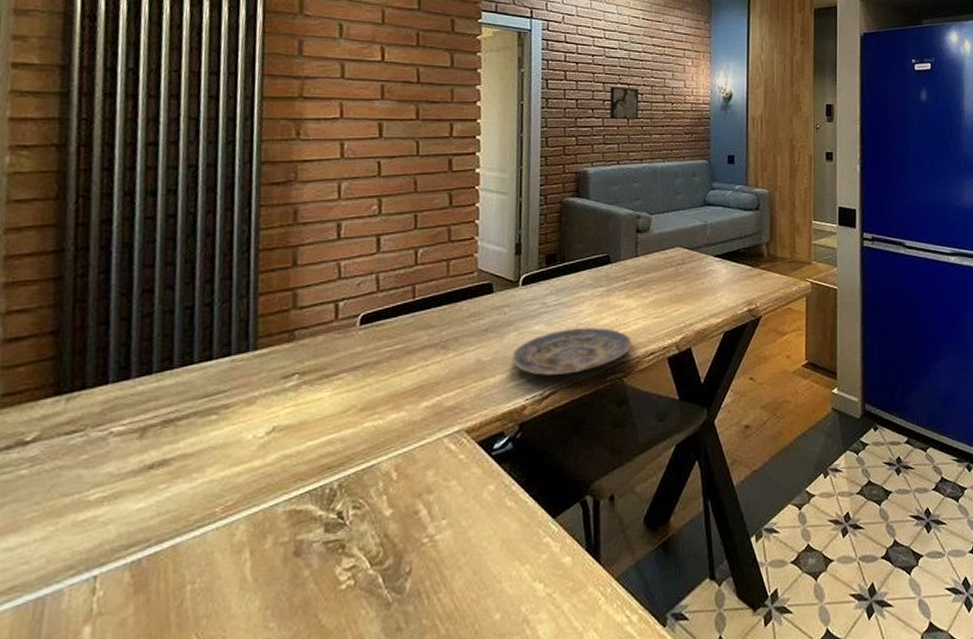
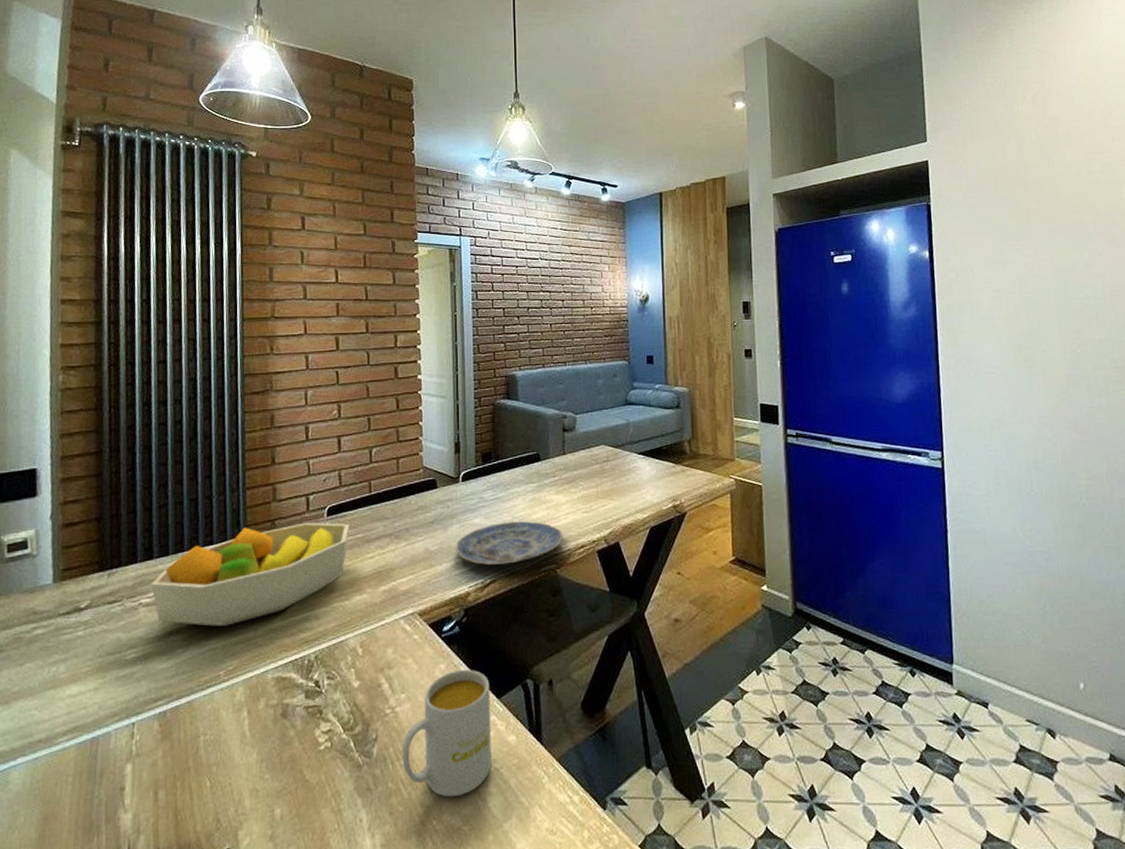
fruit bowl: none [125,332,386,456] -> present [150,523,349,626]
mug: none [440,488,545,630] -> present [402,669,492,798]
wall art: present [609,86,639,120] -> none [534,294,561,326]

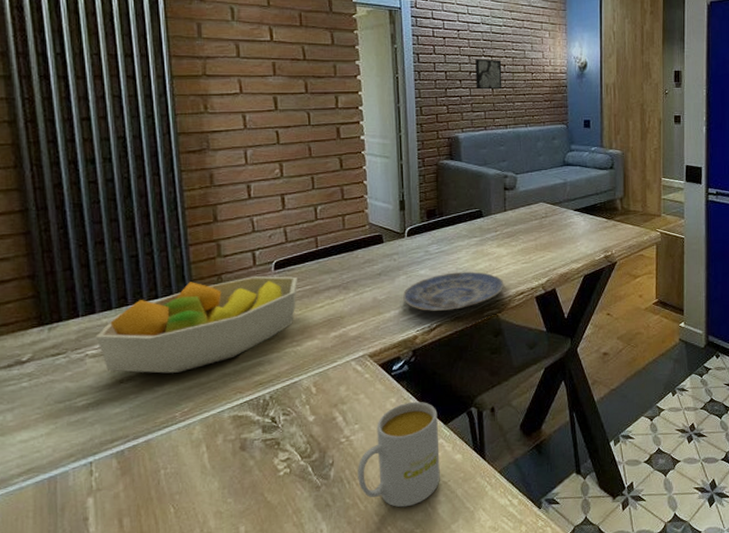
wall art: none [534,294,561,326] -> present [475,59,502,90]

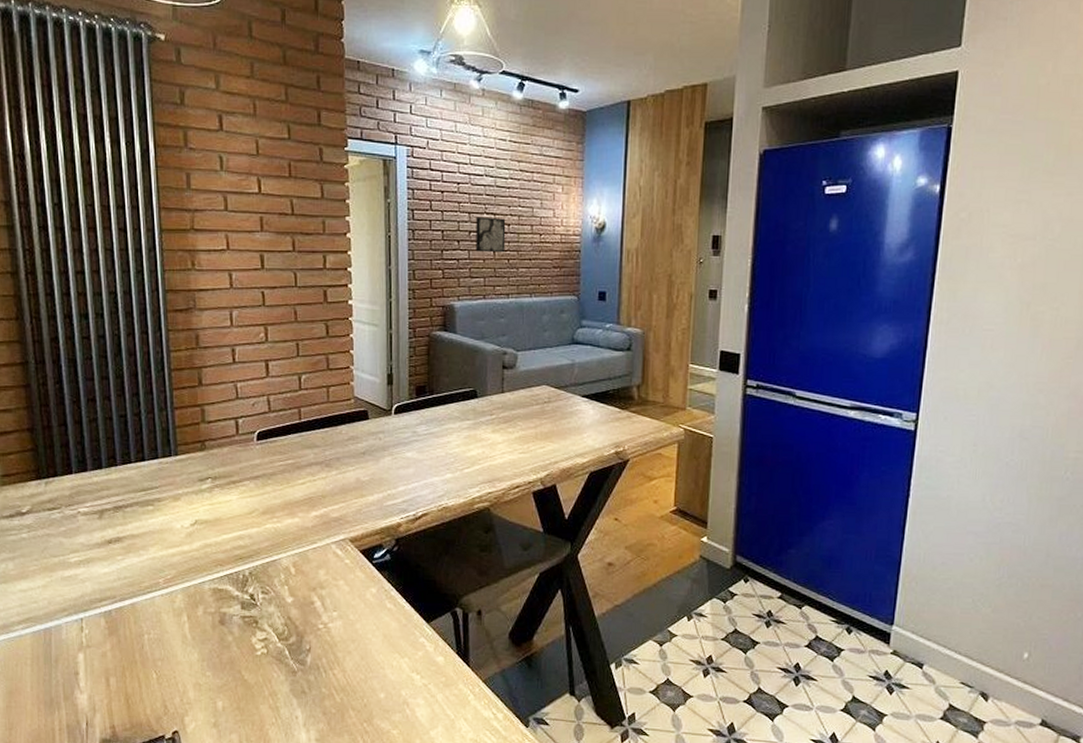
fruit bowl: present [95,276,297,373] -> none [87,446,279,539]
mug: present [358,401,440,508] -> none [335,594,420,705]
plate: present [403,271,505,311] -> none [388,457,498,499]

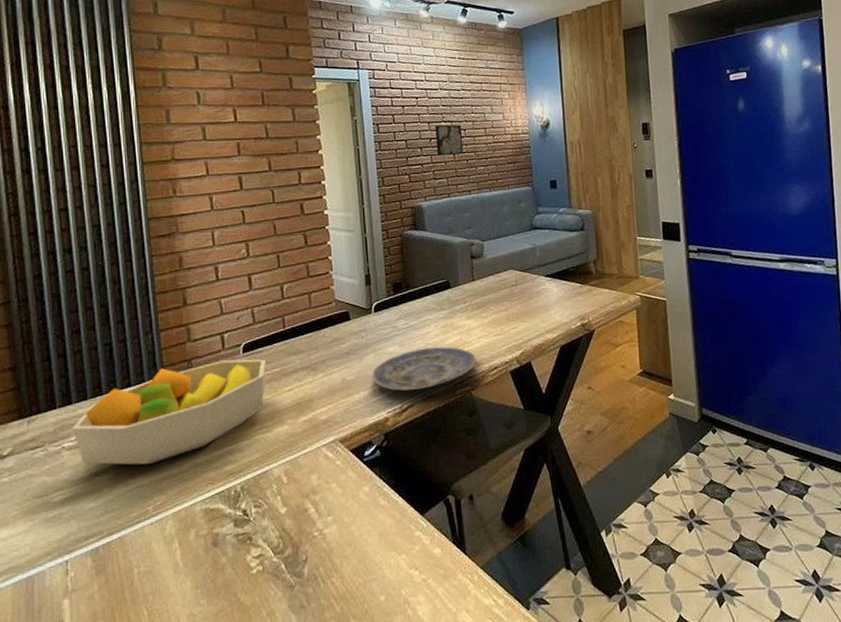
fruit bowl: none [87,446,279,539] -> present [72,359,266,465]
plate: none [388,457,498,499] -> present [372,346,477,391]

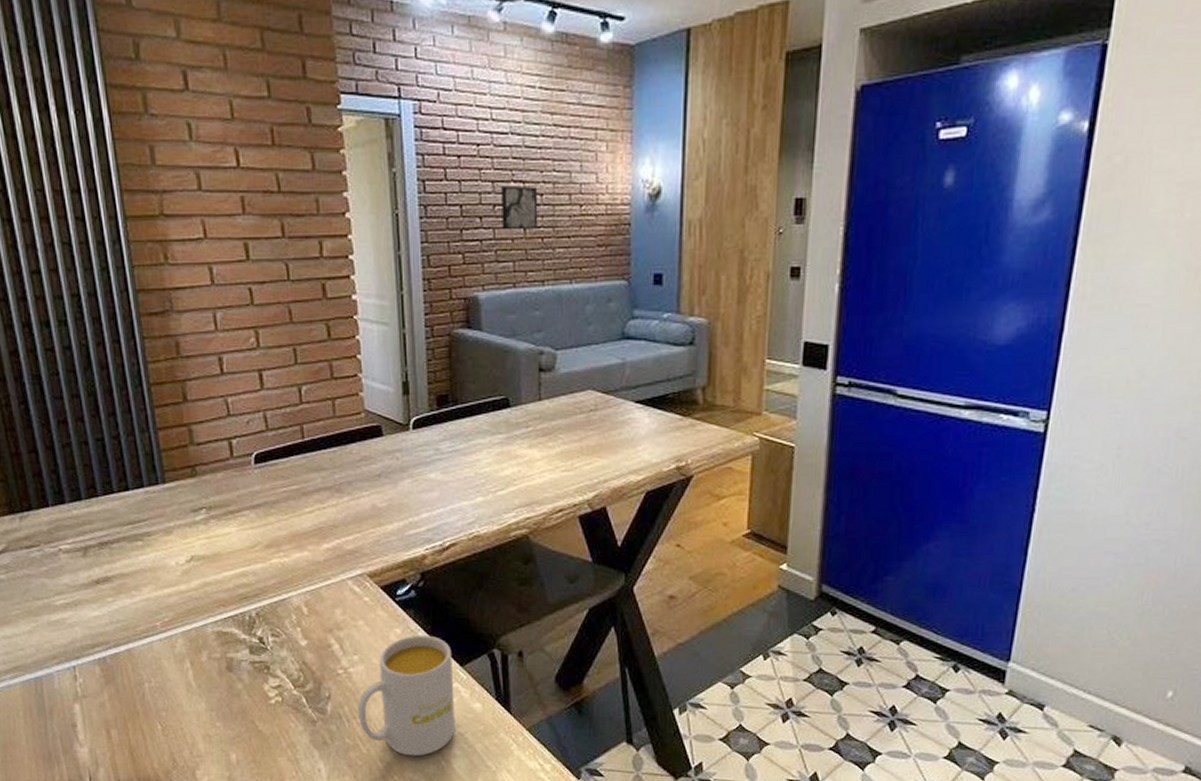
fruit bowl: present [72,359,266,465] -> none [67,471,282,577]
mug: none [332,489,419,609] -> present [358,634,455,757]
plate: present [372,346,477,391] -> none [408,478,538,526]

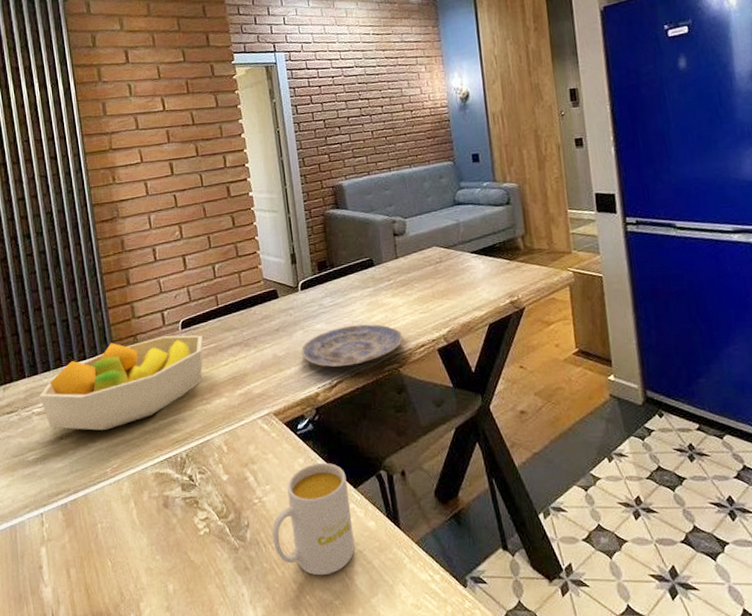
fruit bowl: none [67,471,282,577] -> present [39,335,203,431]
plate: none [408,478,538,526] -> present [301,324,404,367]
wall art: present [501,185,538,230] -> none [352,101,382,135]

